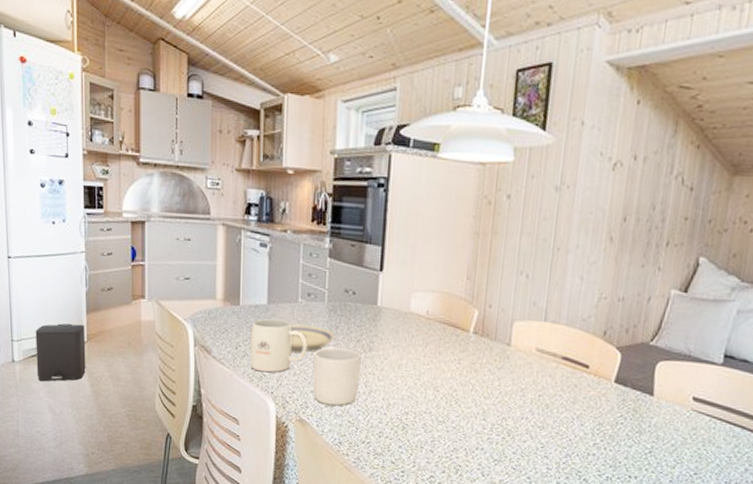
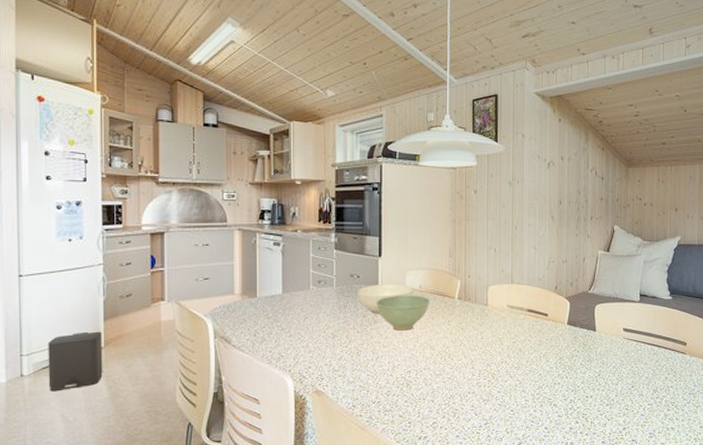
mug: present [249,318,307,373] -> none [268,305,320,353]
plate: present [290,324,335,352] -> none [303,307,344,332]
mug: present [312,346,361,406] -> none [326,323,367,374]
bowl: none [351,305,420,341] -> present [356,284,414,314]
bowl: none [373,320,439,365] -> present [376,296,430,331]

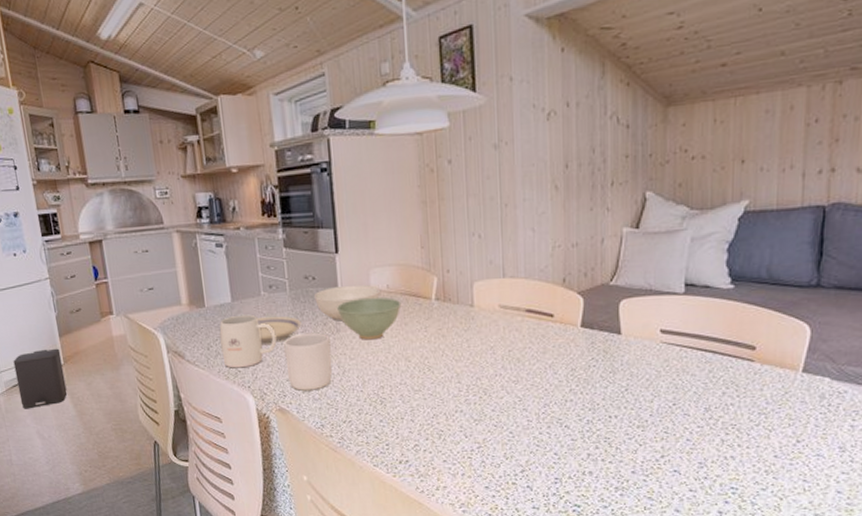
mug: none [268,305,320,353] -> present [219,314,277,368]
plate: none [303,307,344,332] -> present [256,315,302,344]
mug: none [326,323,367,374] -> present [284,332,332,391]

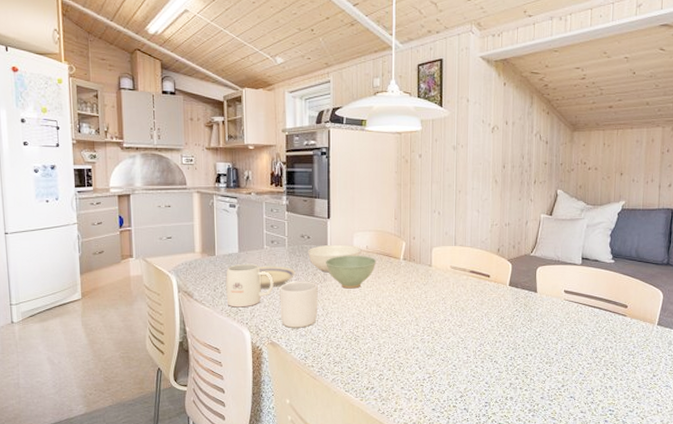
pedal bin: present [13,348,68,409] -> none [33,284,82,337]

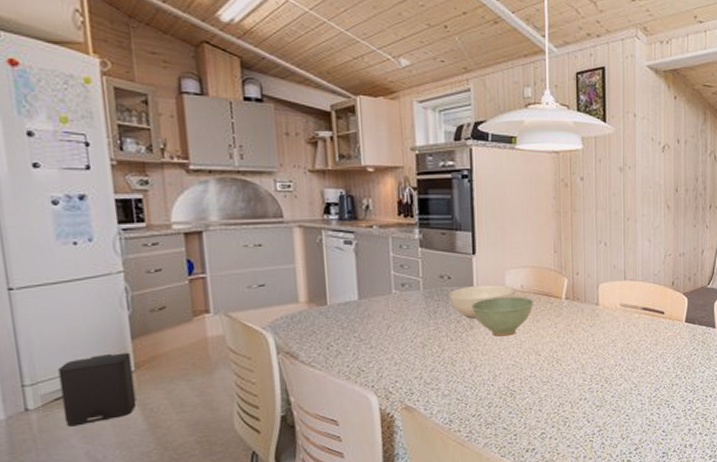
pedal bin: none [33,284,82,337] -> present [58,352,137,427]
mug: present [226,263,274,308] -> none [342,312,407,368]
plate: present [258,266,296,288] -> none [385,313,434,342]
mug: present [280,281,318,328] -> none [414,329,464,388]

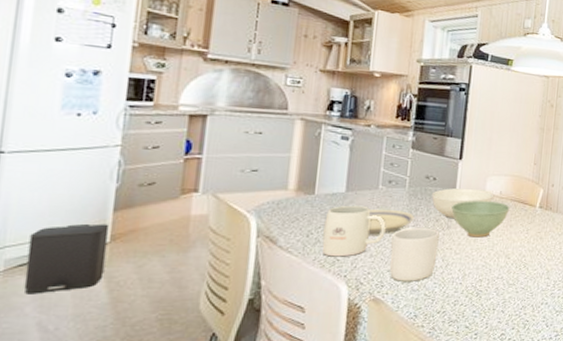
mug: none [342,312,407,368] -> present [322,205,386,257]
plate: none [385,313,434,342] -> present [368,209,415,235]
mug: none [414,329,464,388] -> present [389,227,440,281]

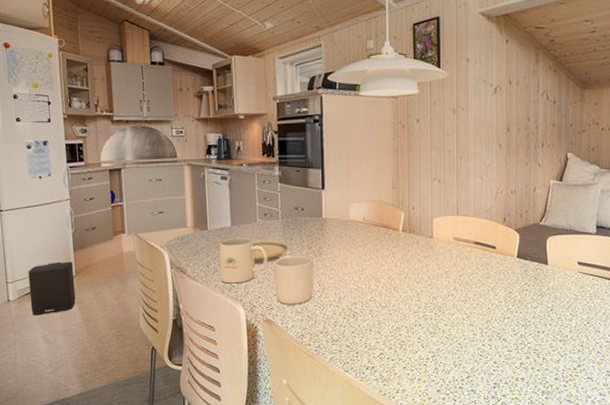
bowl: present [431,188,495,219] -> none [301,216,358,246]
bowl: present [451,201,510,238] -> none [321,228,374,263]

